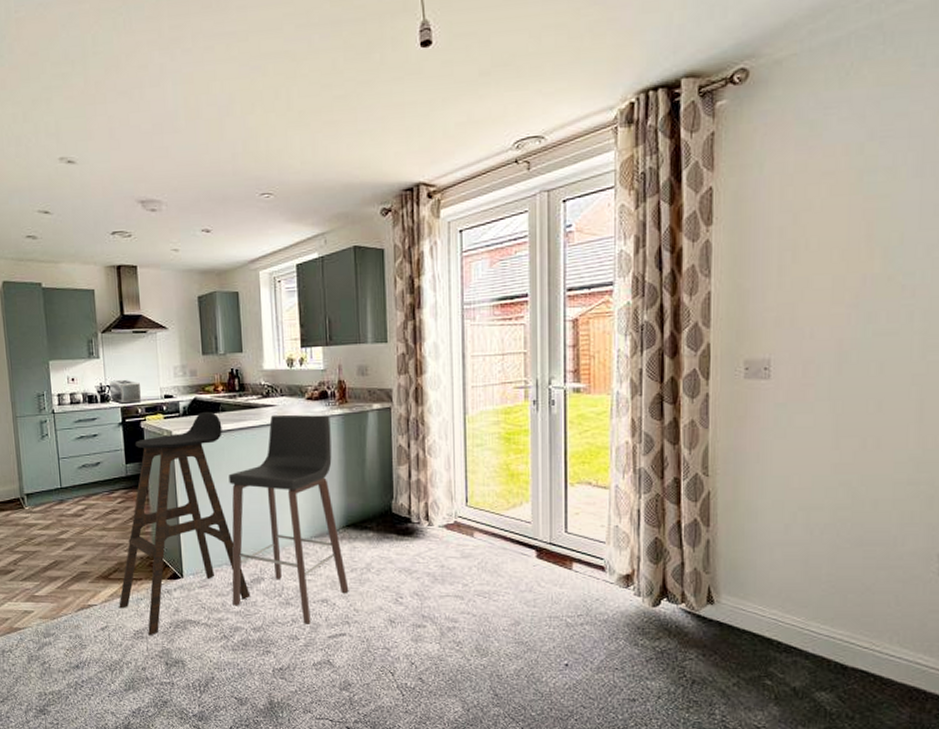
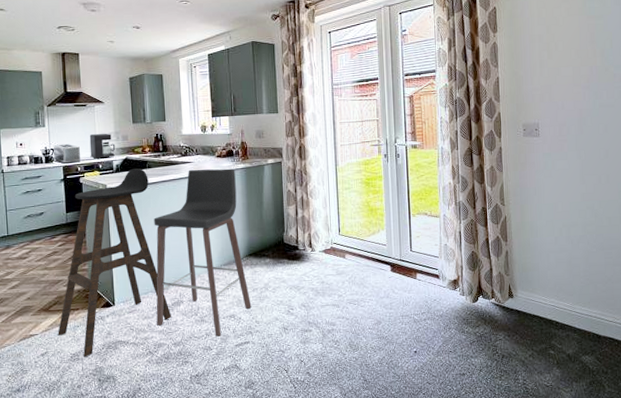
coffee maker: none [151,367,182,399] -> present [89,133,116,159]

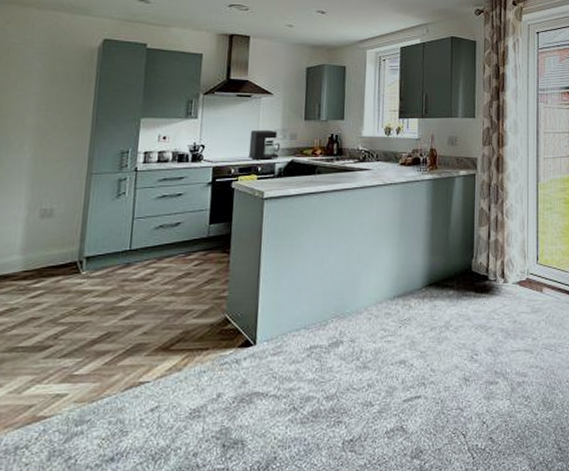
toaster: present [52,143,80,164] -> none [203,140,237,164]
bar stool: present [58,168,172,357] -> none [176,173,327,414]
bar stool: present [154,168,252,337] -> none [307,178,427,389]

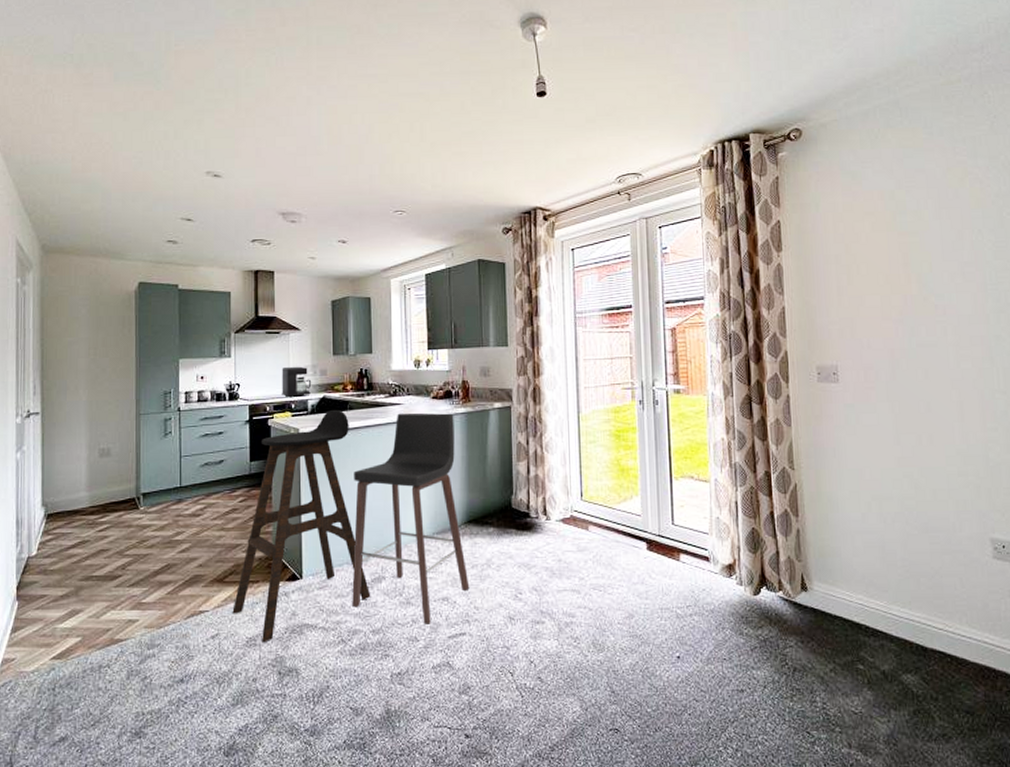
bar stool: none [176,173,327,414] -> present [232,409,371,643]
bar stool: none [307,178,427,389] -> present [352,412,470,624]

